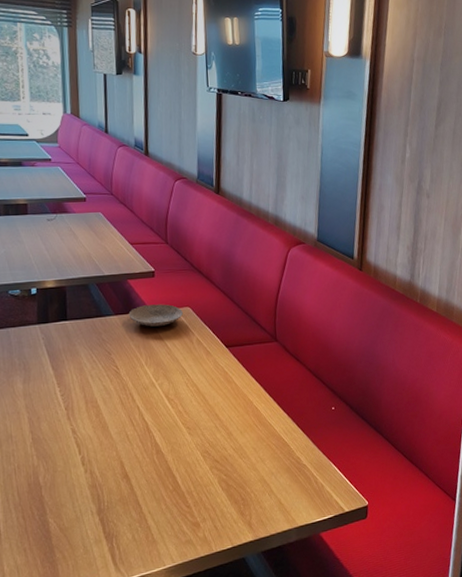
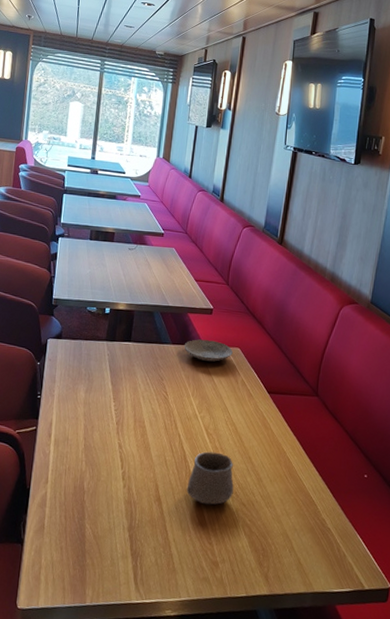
cup: none [154,416,205,471] -> present [186,451,234,505]

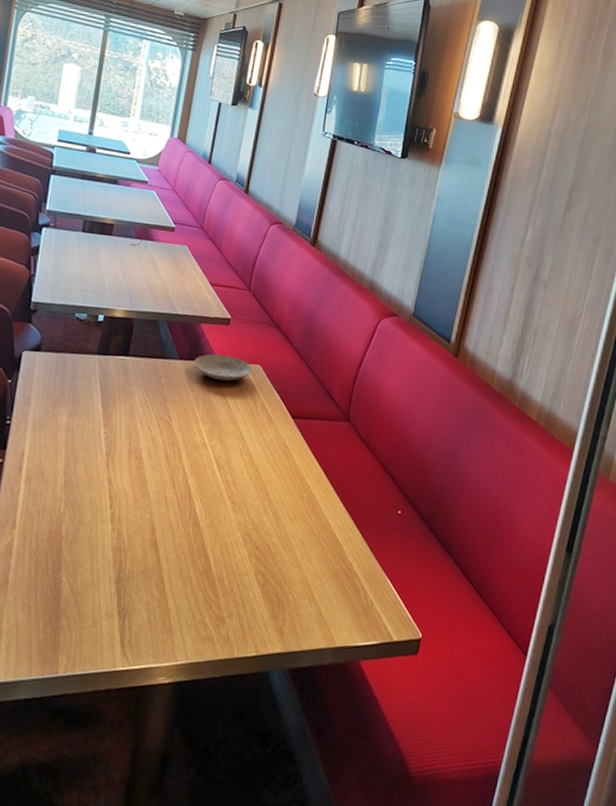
cup: present [186,451,234,505] -> none [189,486,247,550]

